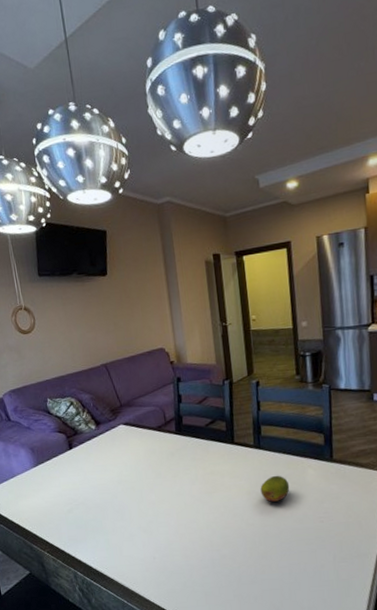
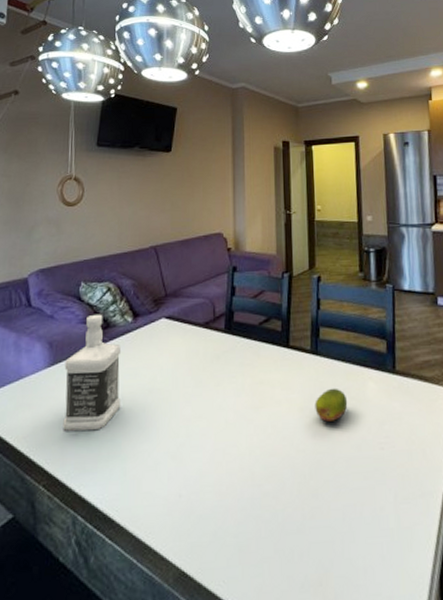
bottle: none [46,424,98,514] -> present [63,314,122,431]

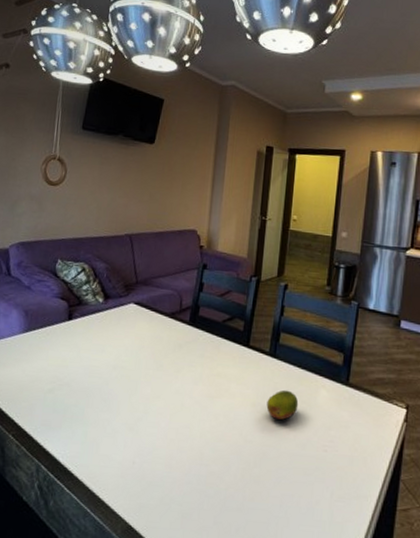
bottle: present [63,314,122,431] -> none [33,290,91,395]

